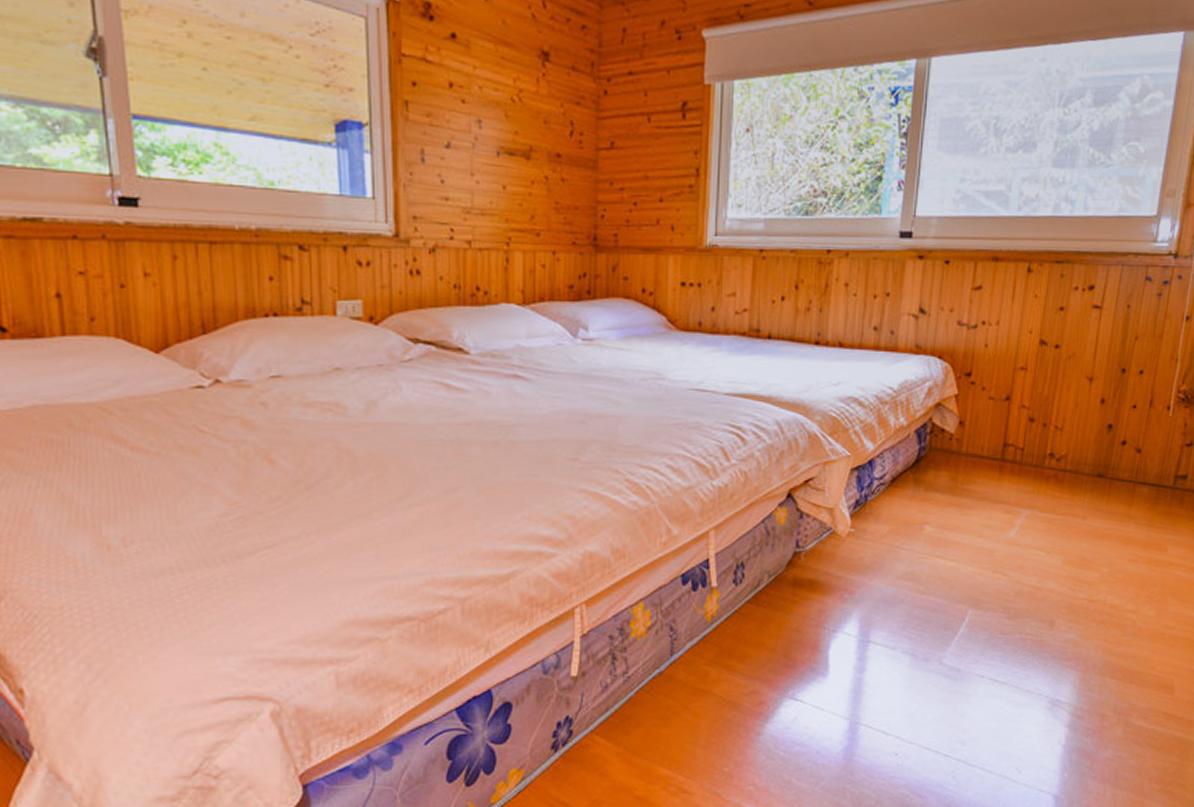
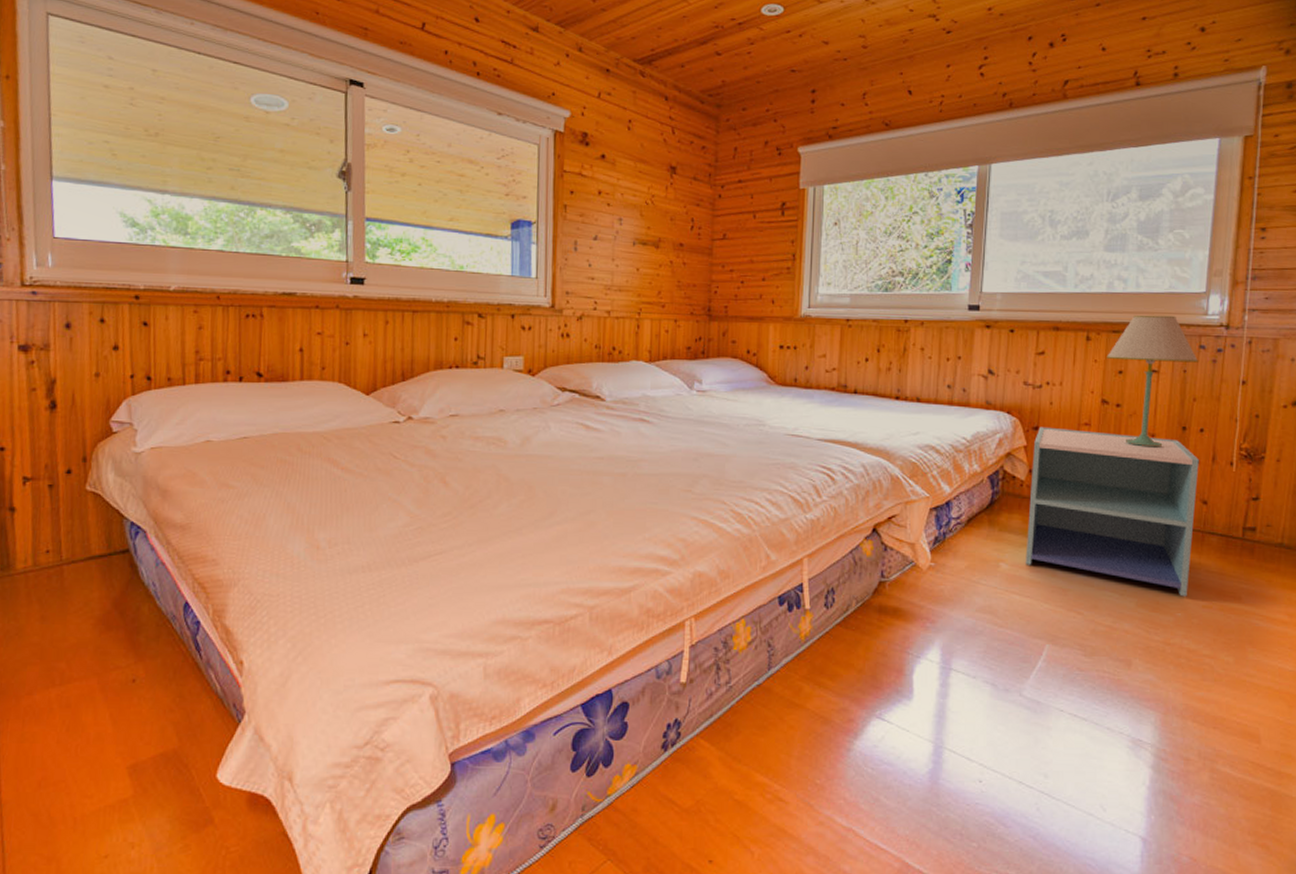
nightstand: none [951,372,1136,551] -> present [1025,426,1199,597]
table lamp: none [1048,242,1145,391] -> present [1106,315,1199,446]

